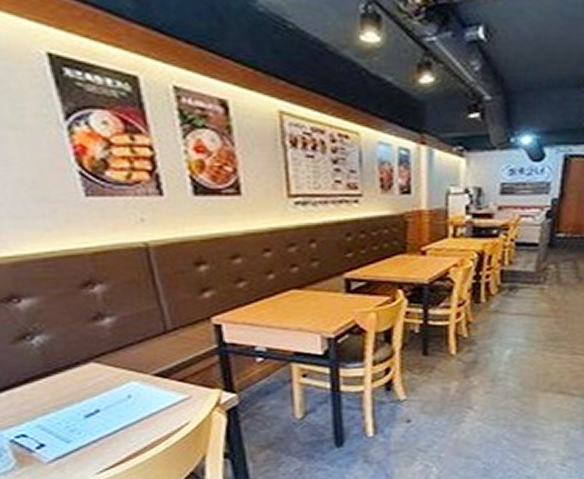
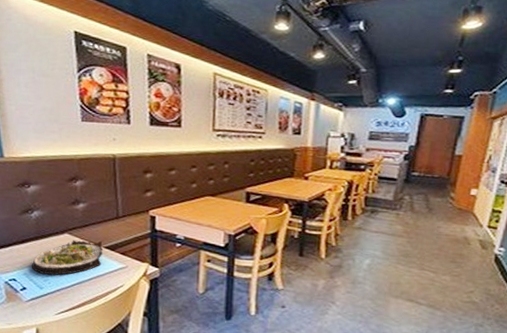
salad plate: none [46,366,153,423] -> present [31,240,104,276]

